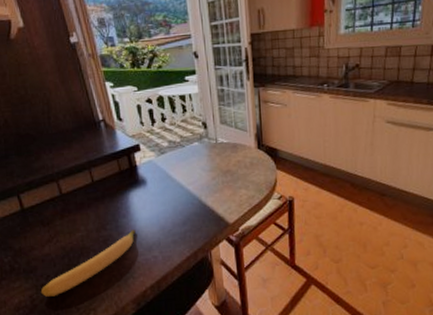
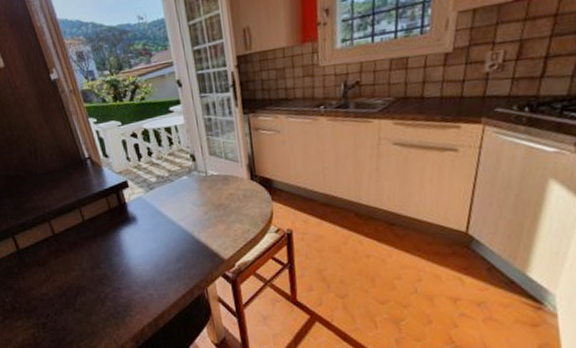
banana: present [40,230,136,297] -> none [42,268,130,335]

